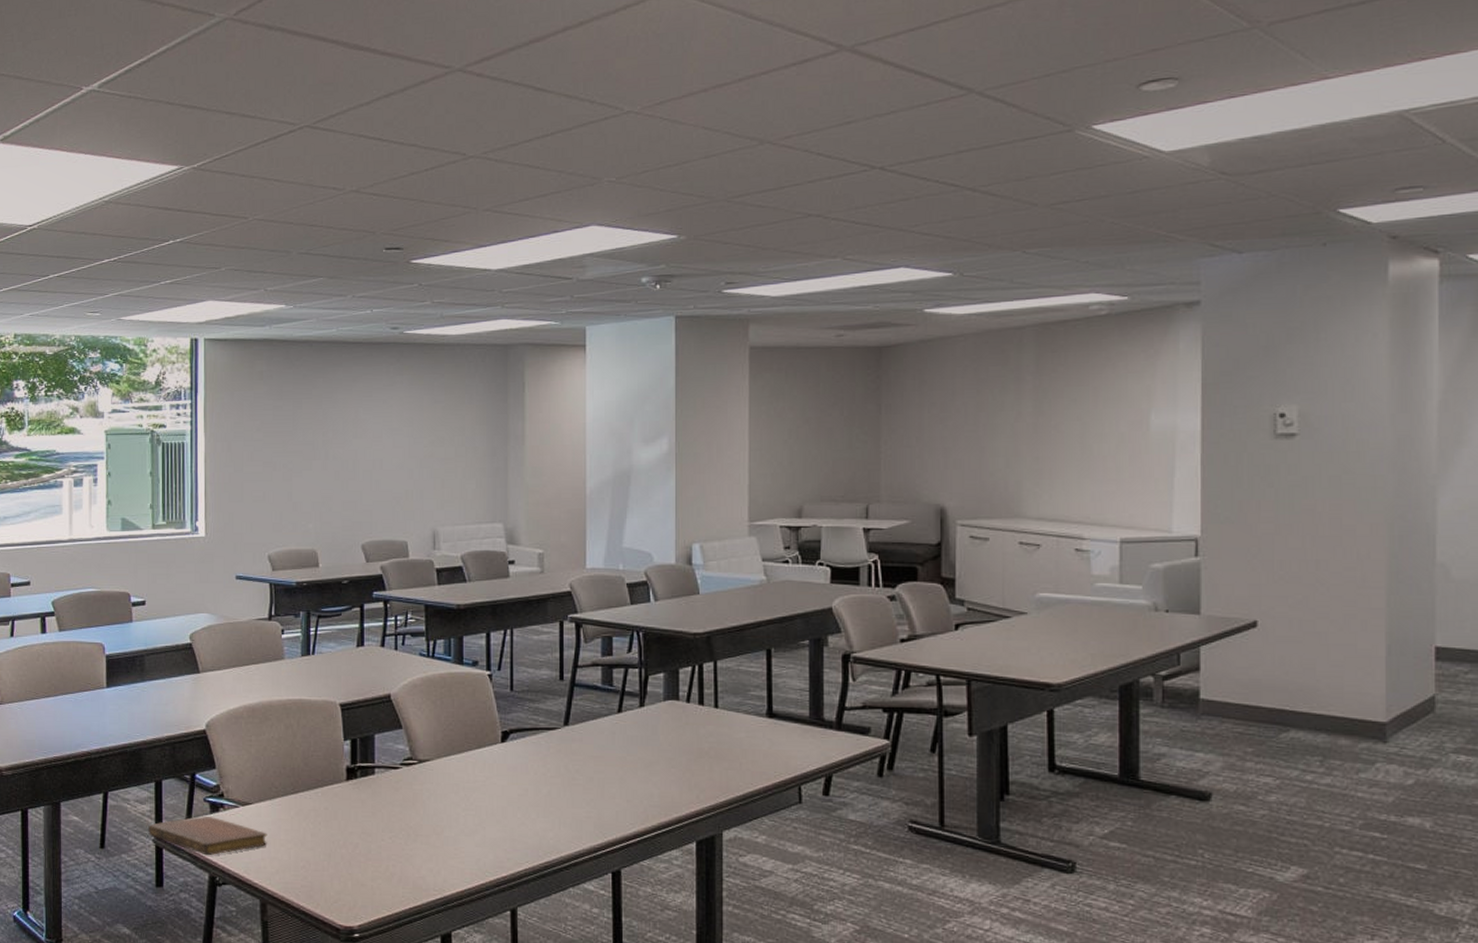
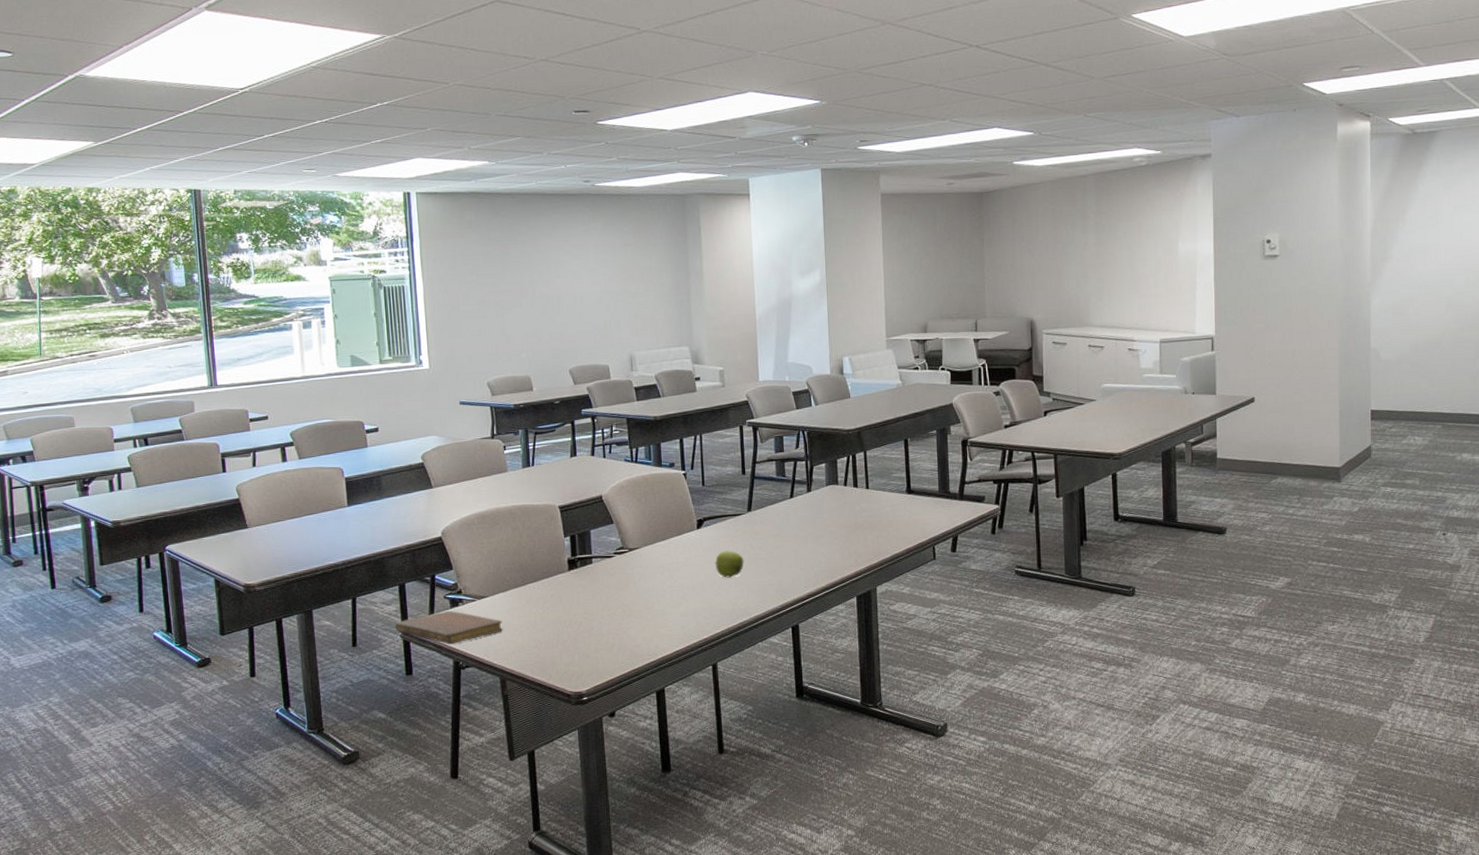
apple: none [520,771,557,805] -> present [715,550,744,578]

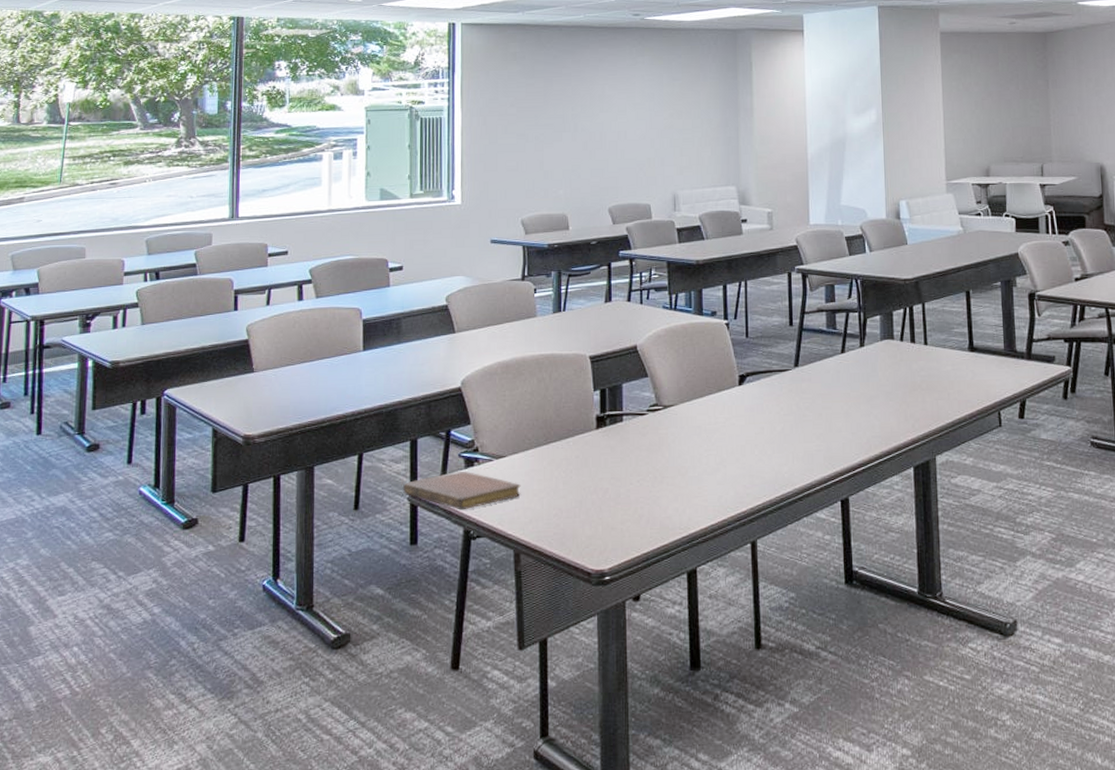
apple: present [715,550,744,578] -> none [757,410,790,442]

